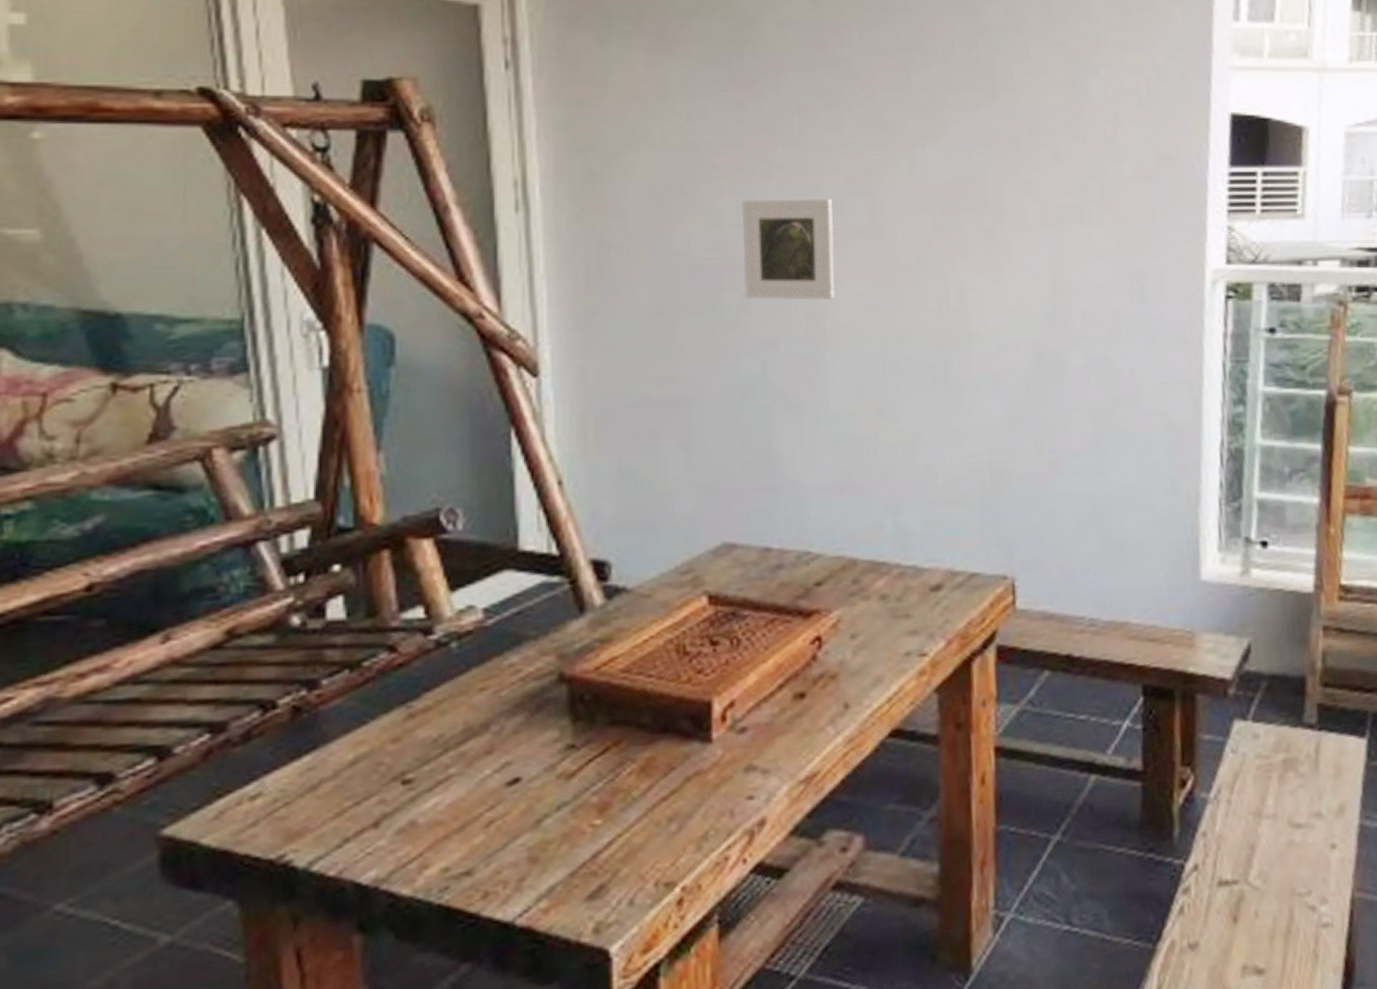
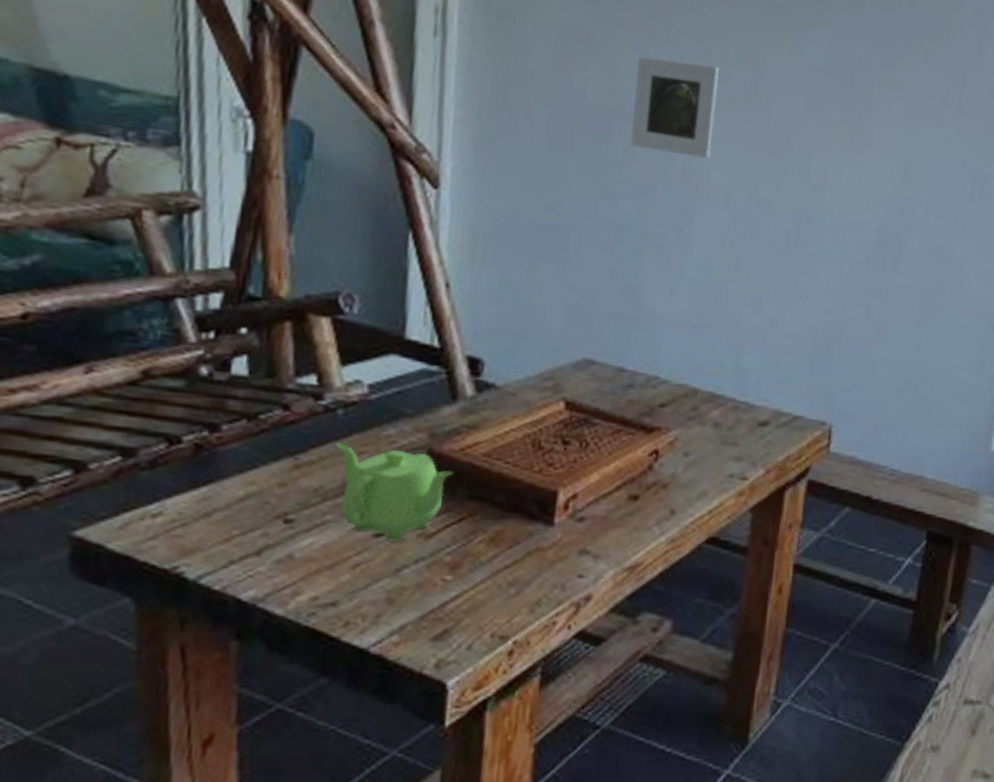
teapot: none [452,678,590,790] -> present [335,442,453,543]

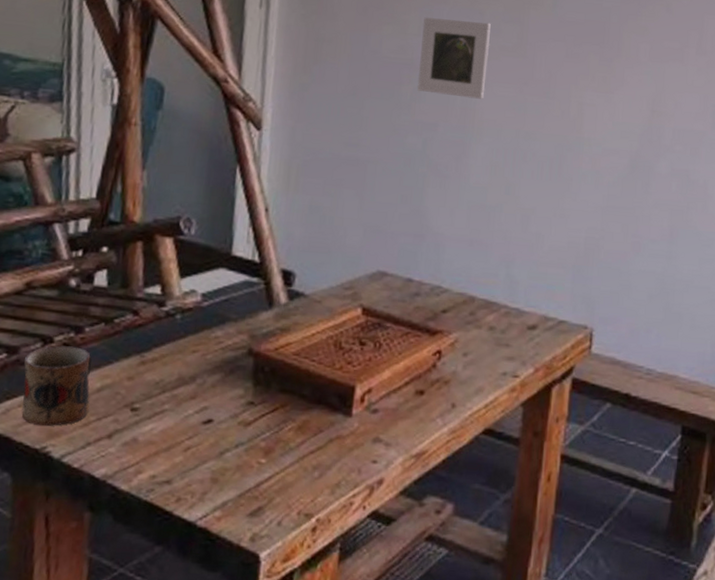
mug: none [144,446,233,542] -> present [21,345,92,426]
teapot: present [335,442,453,543] -> none [174,342,268,430]

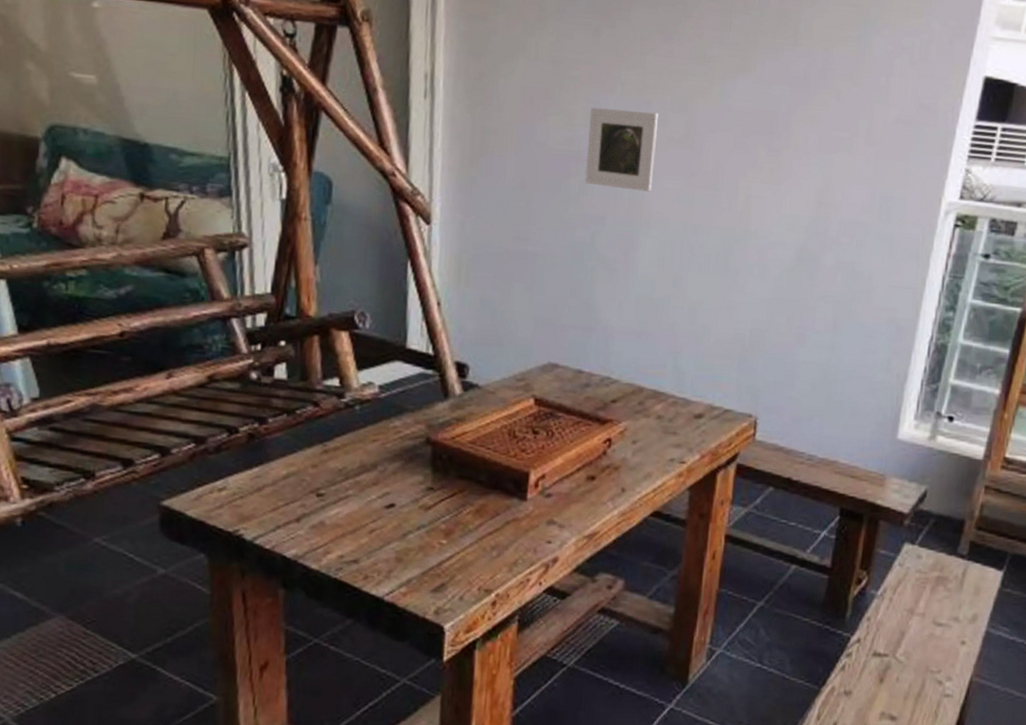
mug: present [21,345,92,426] -> none [211,436,278,511]

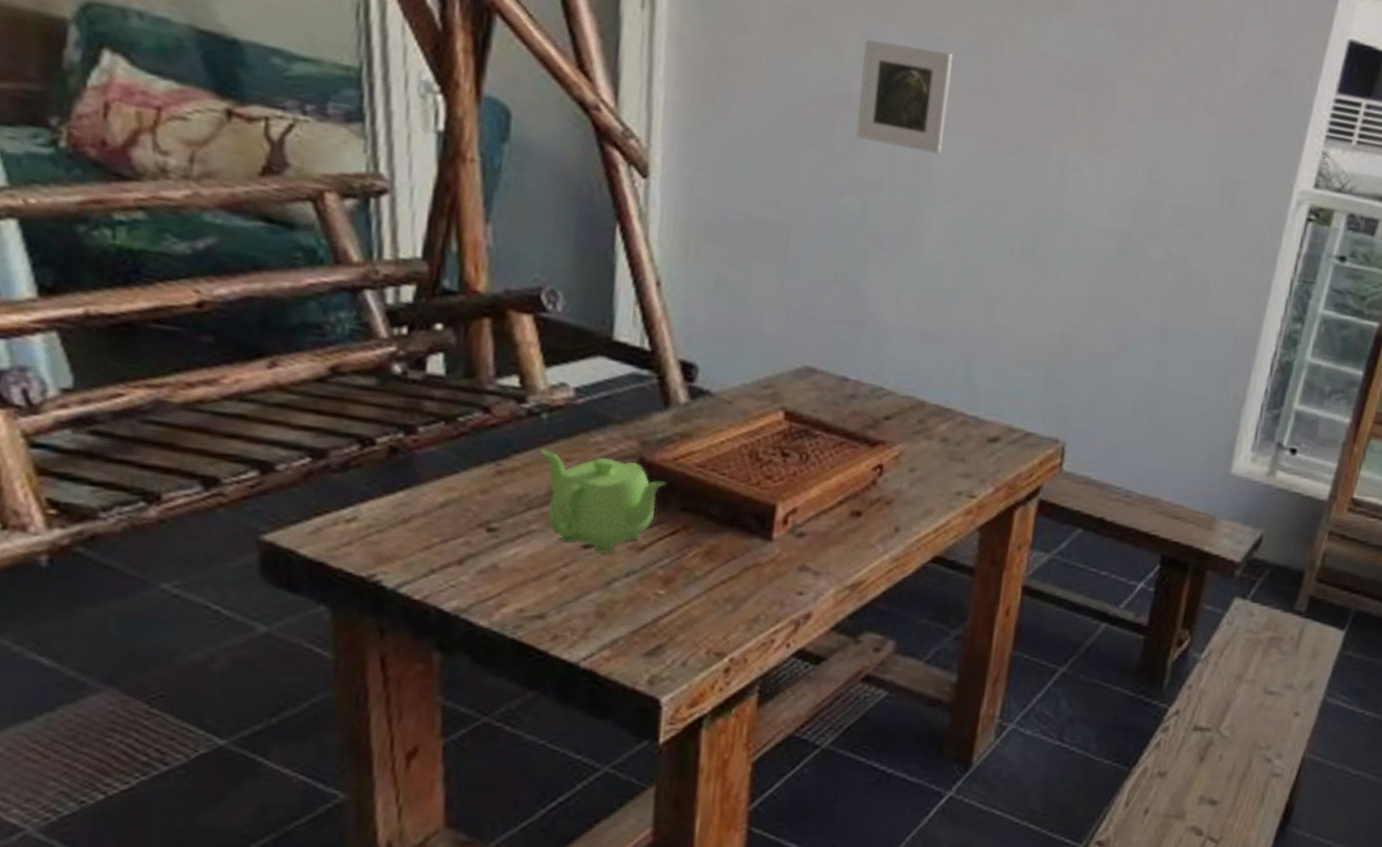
teapot: none [354,432,446,513] -> present [540,448,666,555]

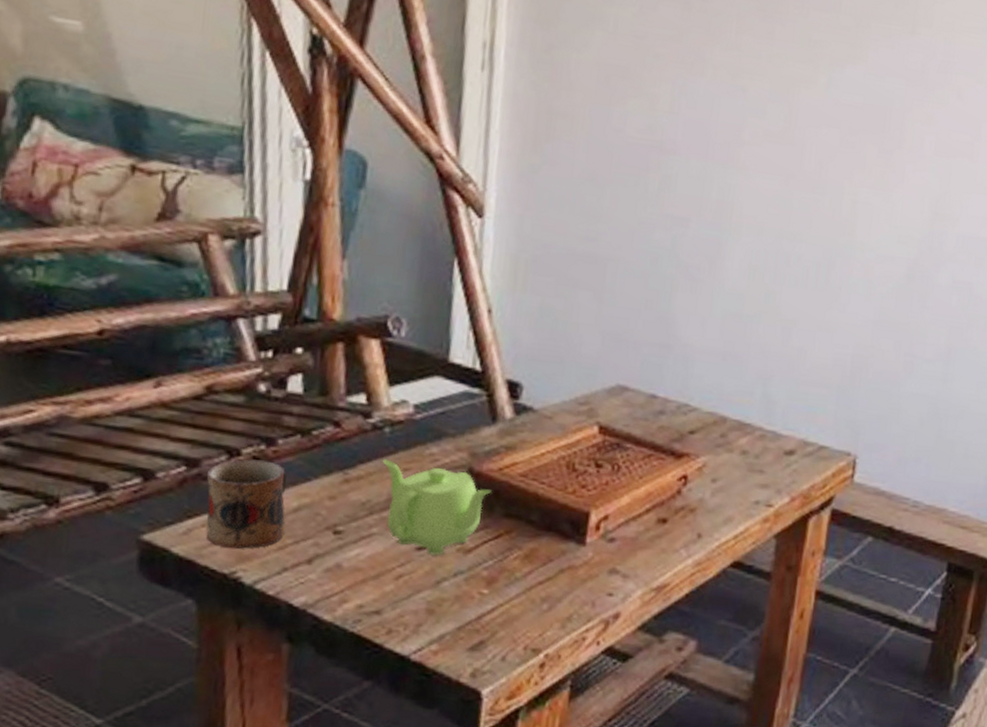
mug: none [335,449,432,549] -> present [206,459,287,549]
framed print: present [855,38,953,154] -> none [666,90,755,192]

